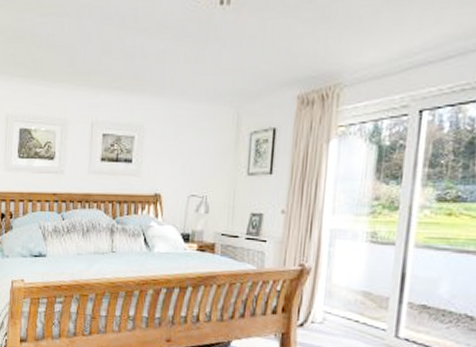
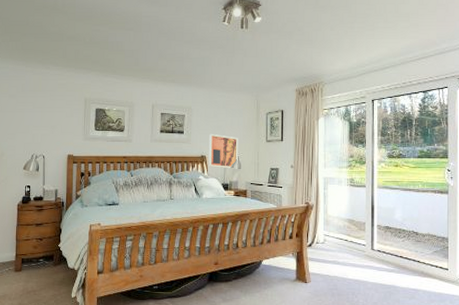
wall art: none [163,163,207,213] -> present [208,133,238,169]

